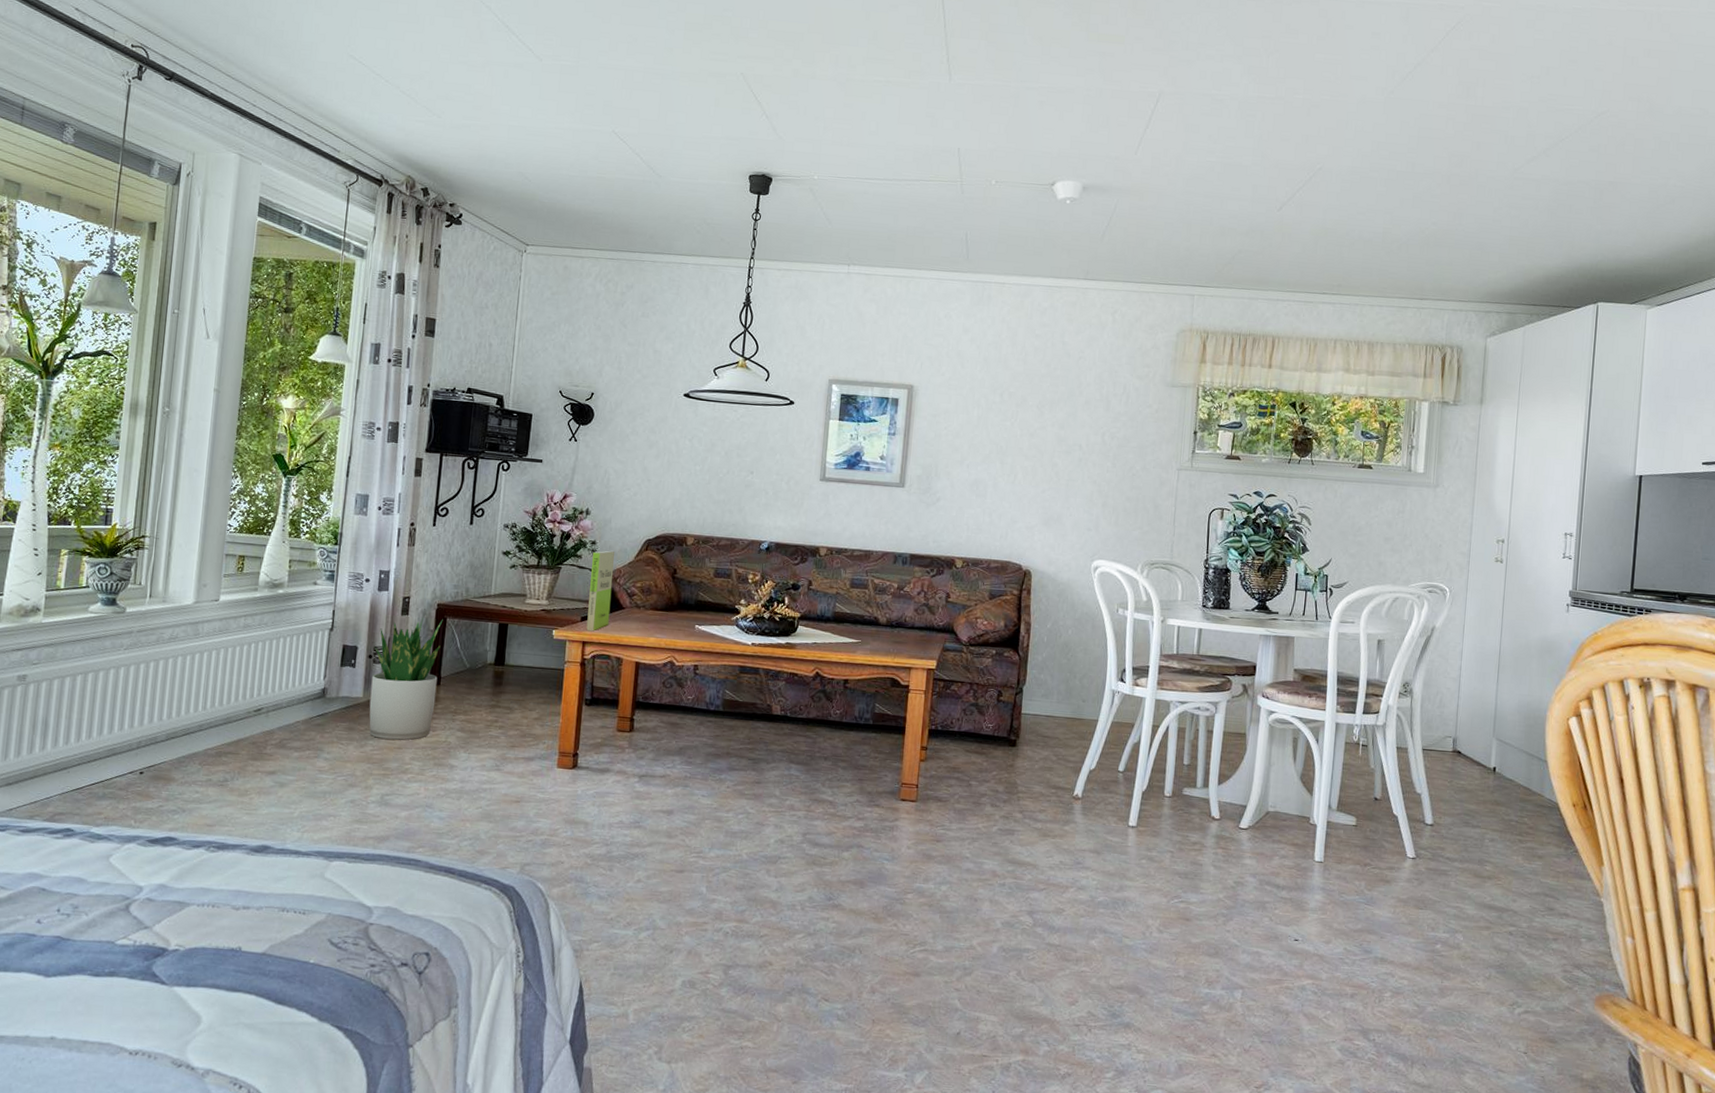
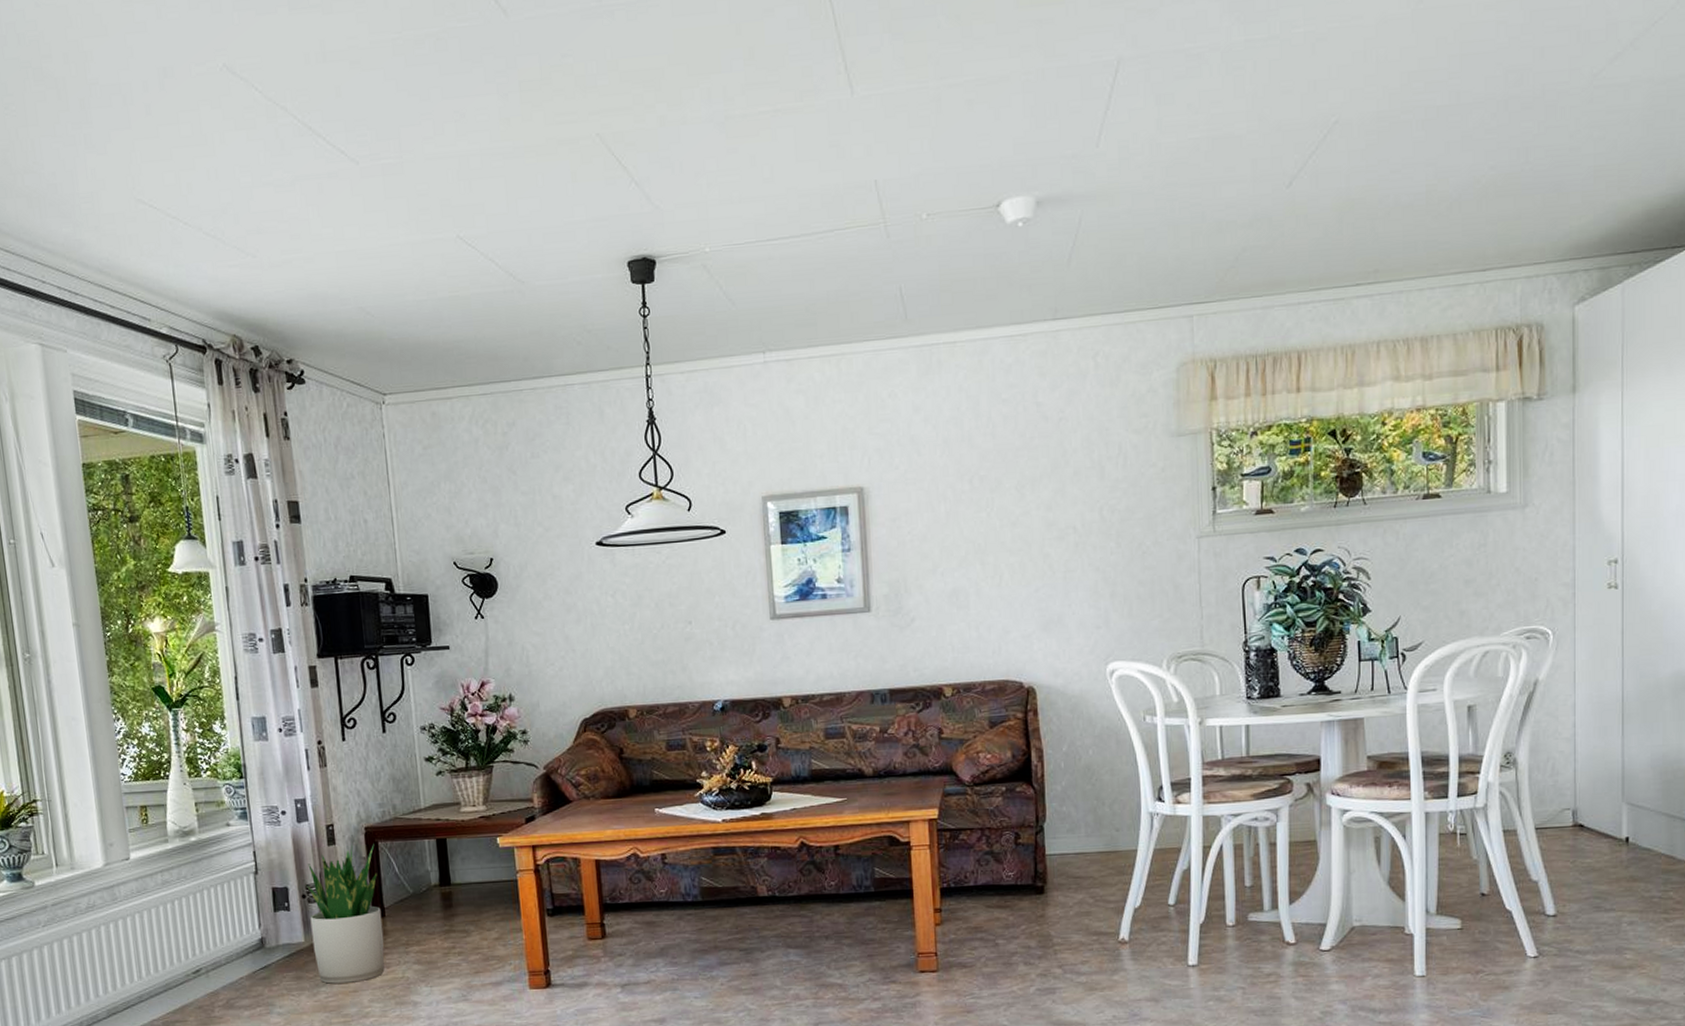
book: present [586,550,614,631] -> none [524,738,558,833]

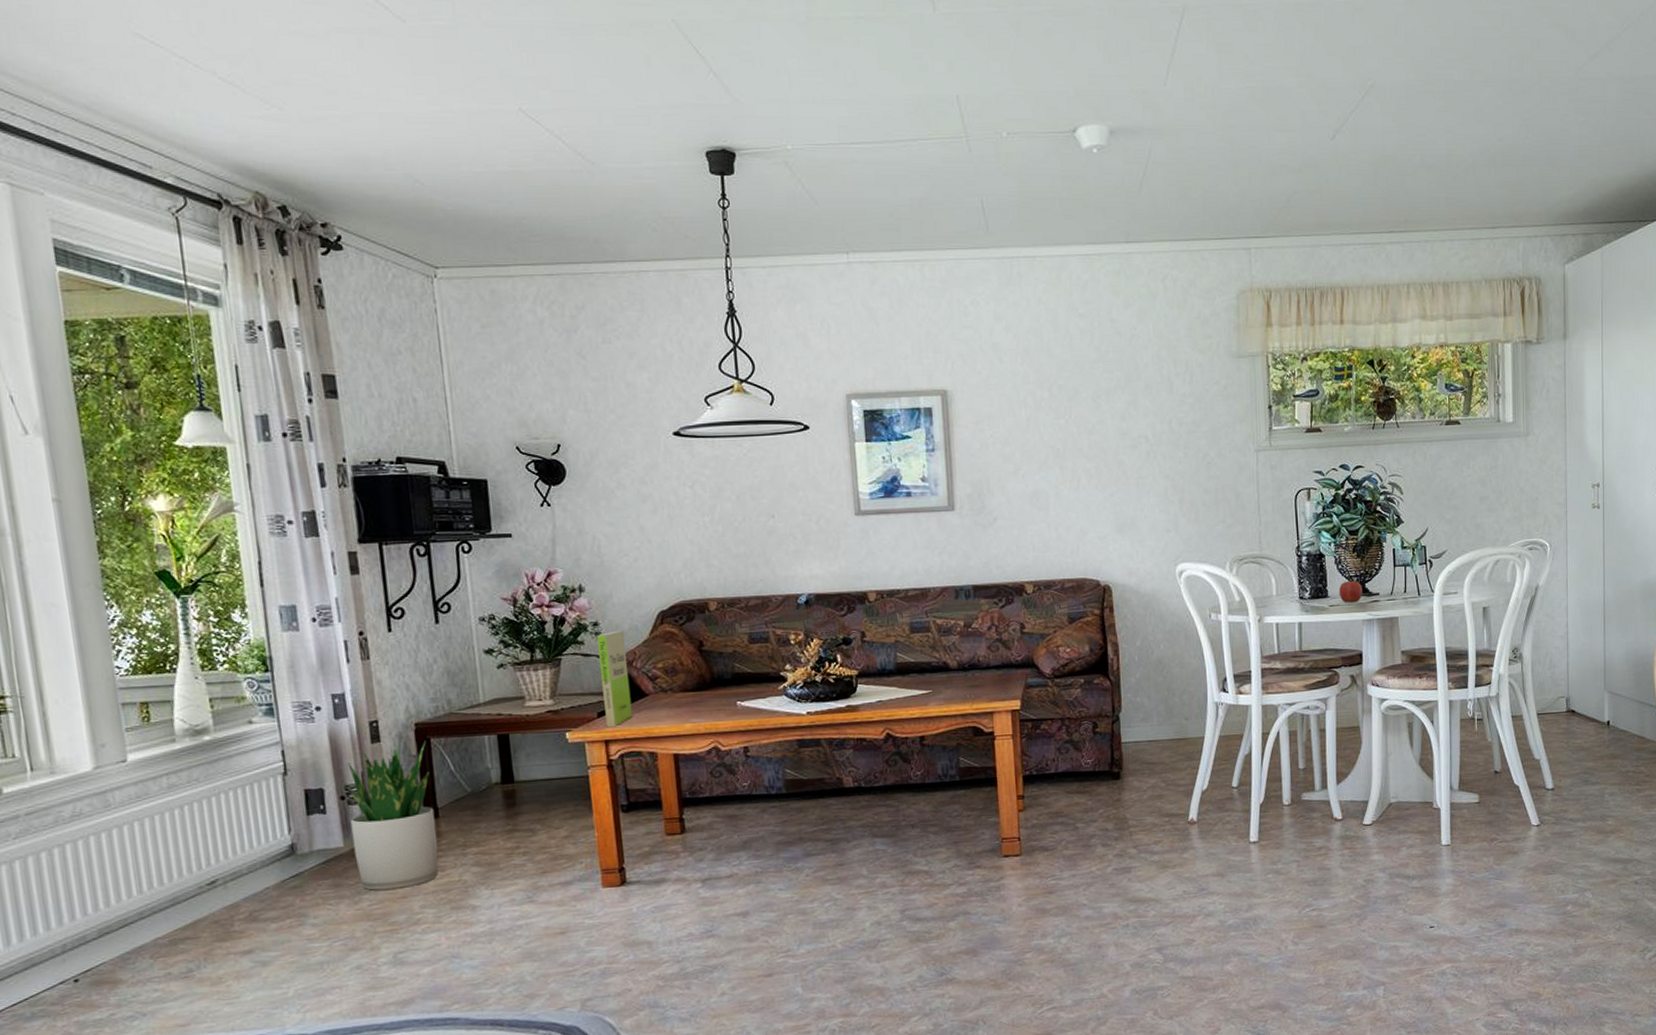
book: none [524,738,558,833] -> present [596,630,633,728]
fruit: none [1293,675,1321,703] -> present [1339,578,1363,603]

